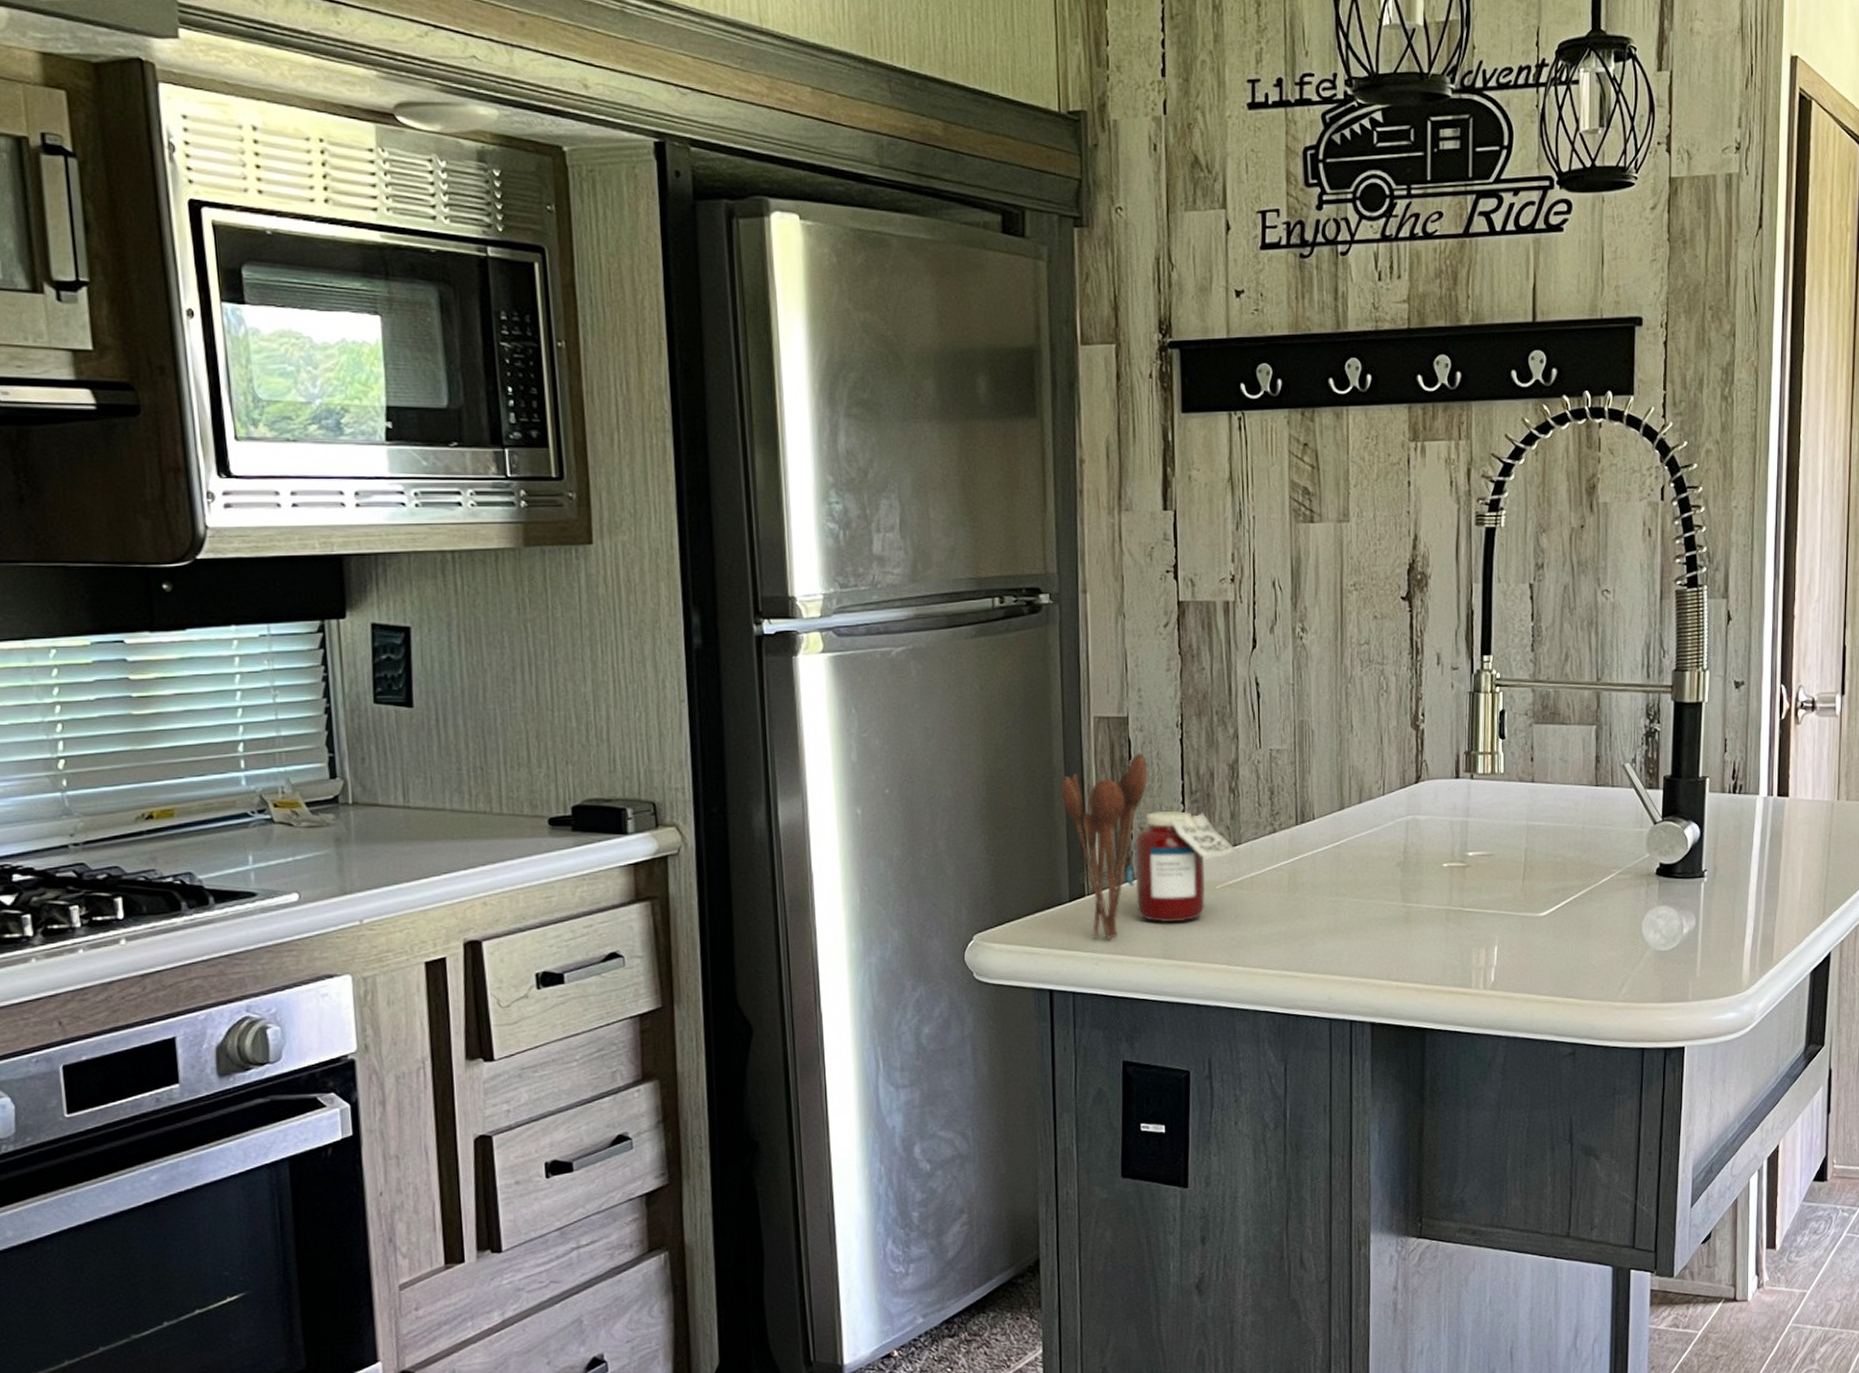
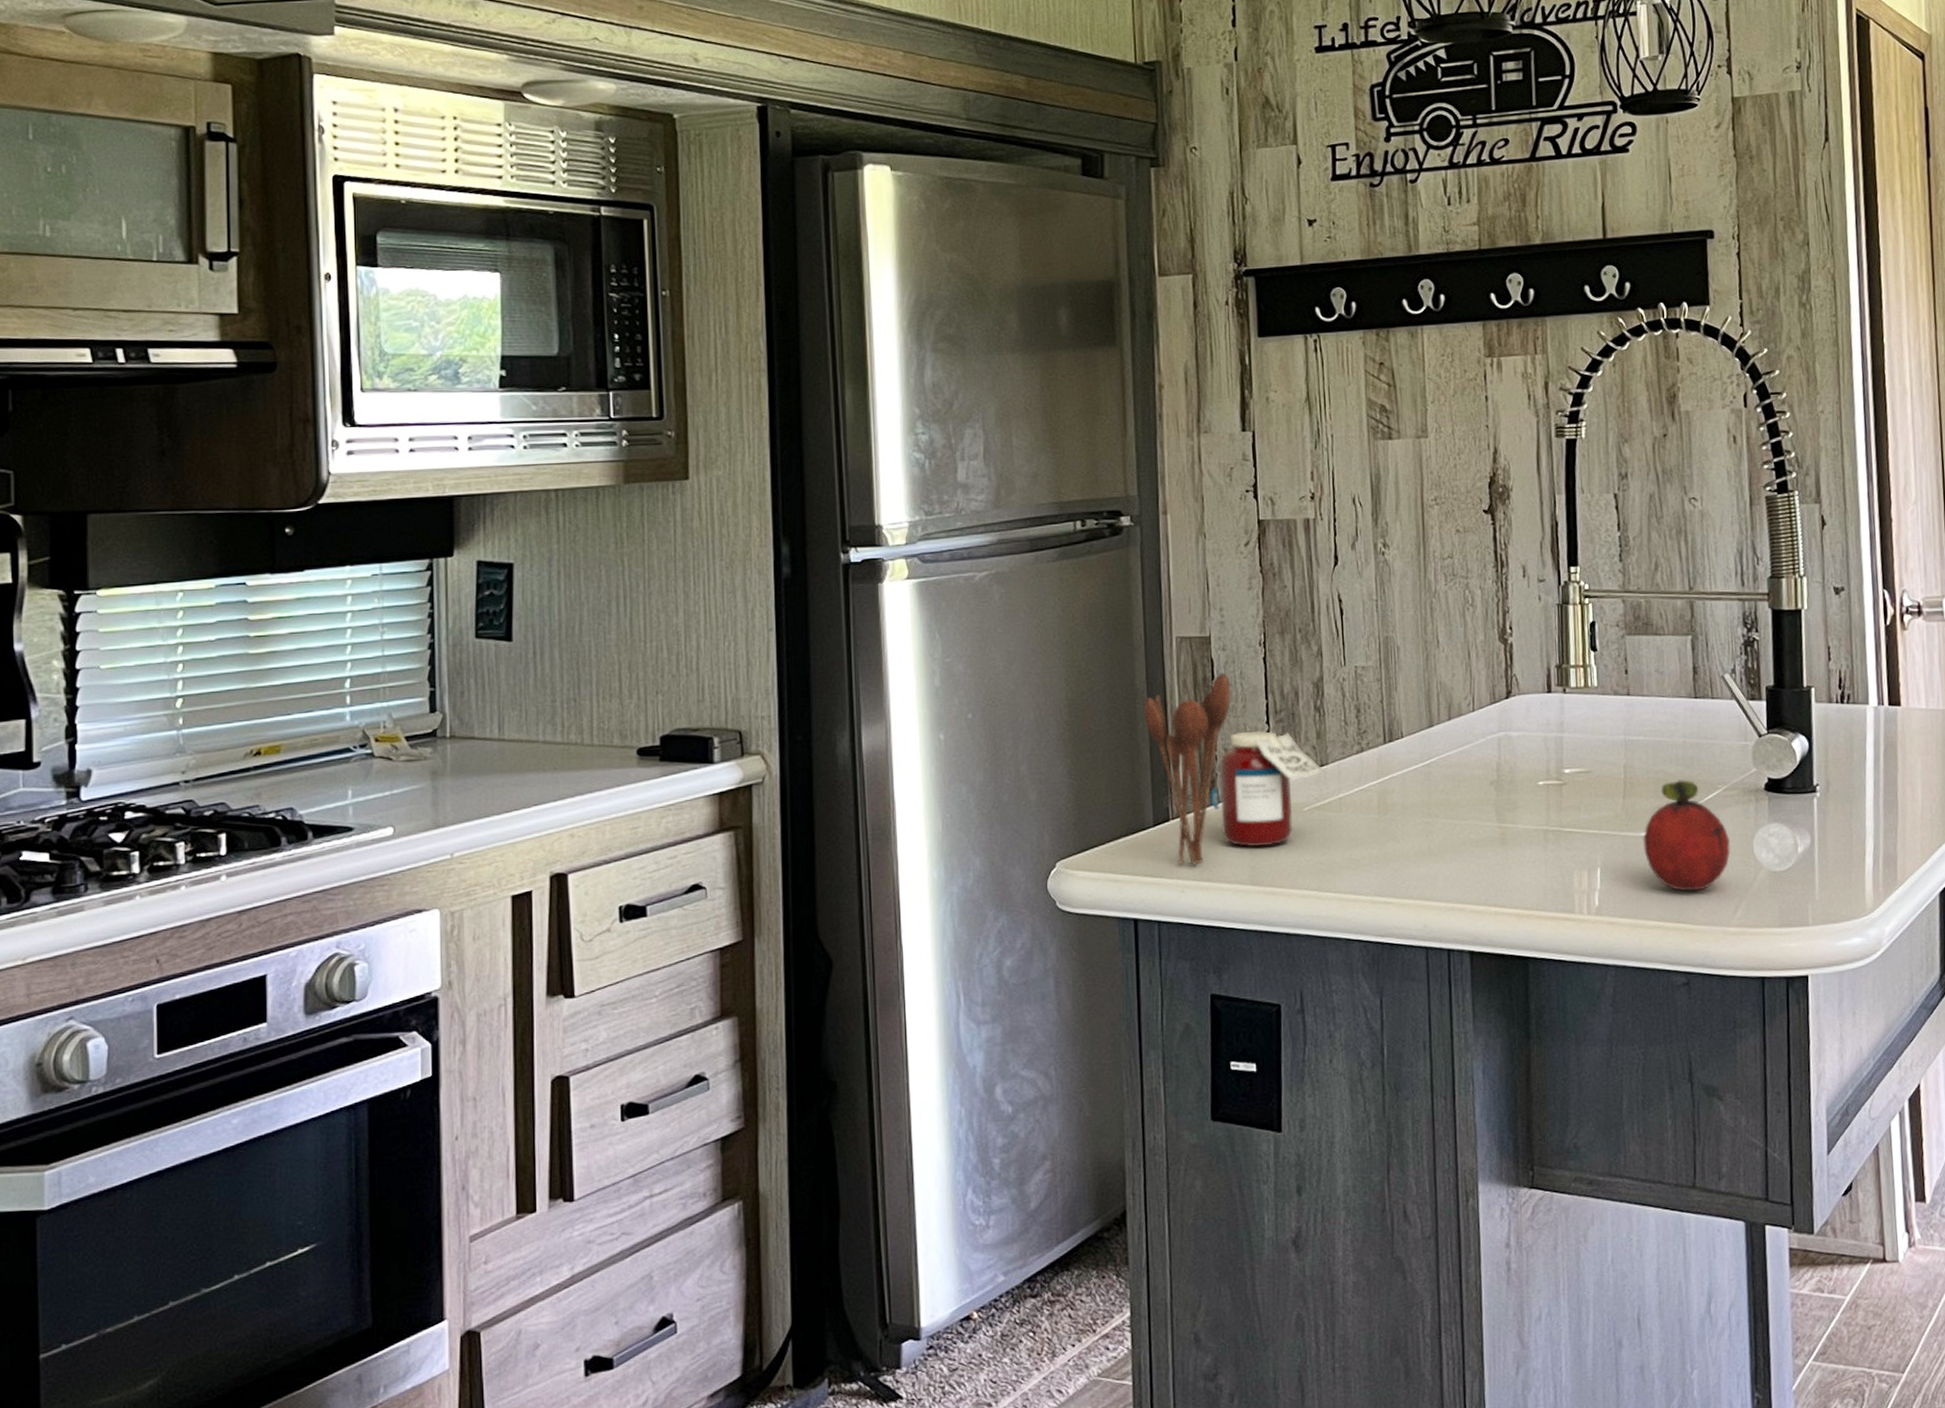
fruit: none [1539,864,1621,969] -> present [1643,780,1731,892]

